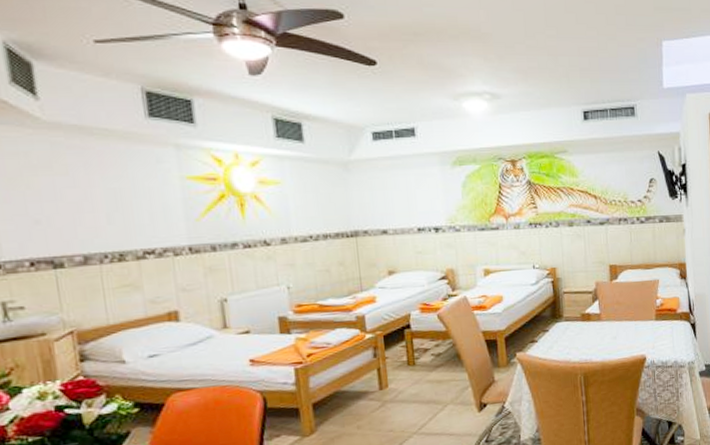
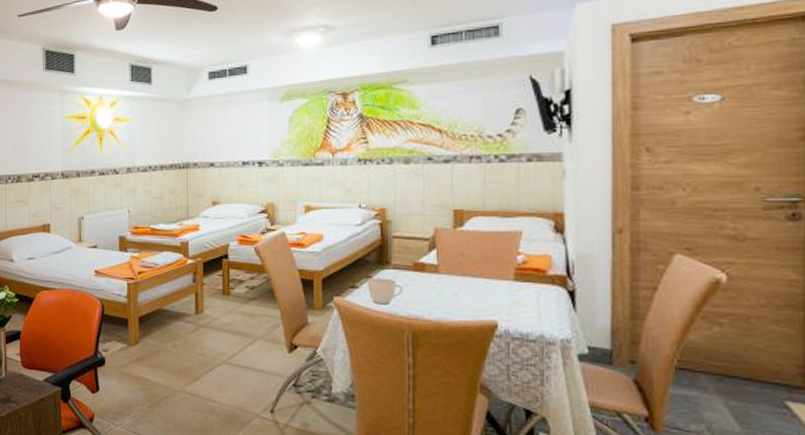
cup: none [545,330,574,354] -> present [368,278,403,305]

